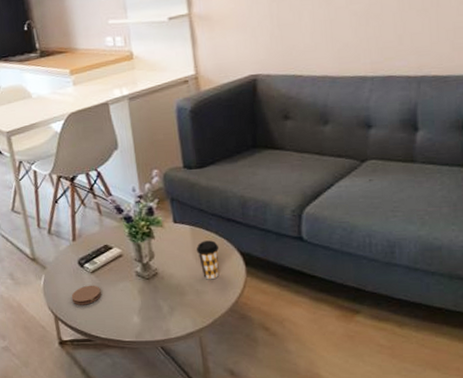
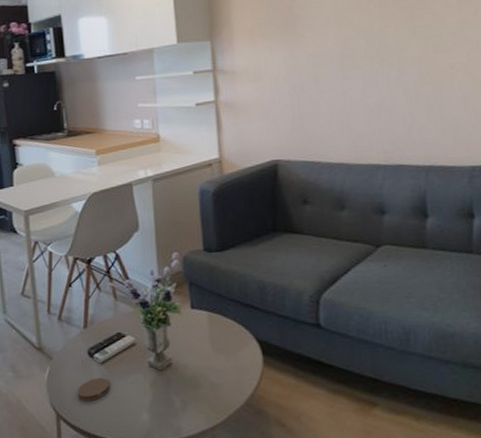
coffee cup: present [196,240,220,280] -> none [212,327,237,371]

